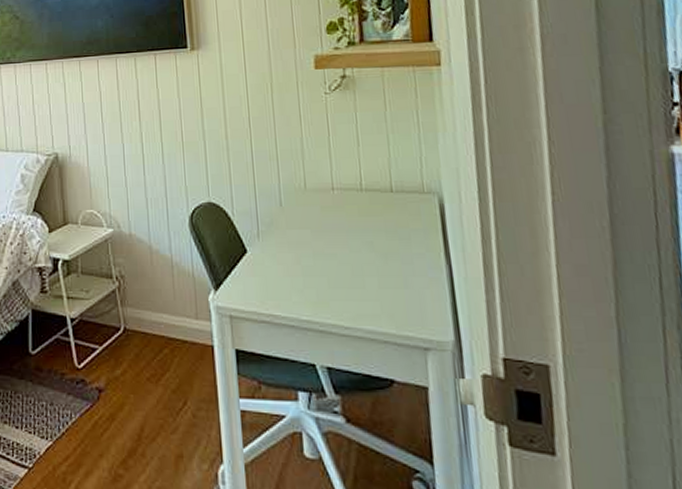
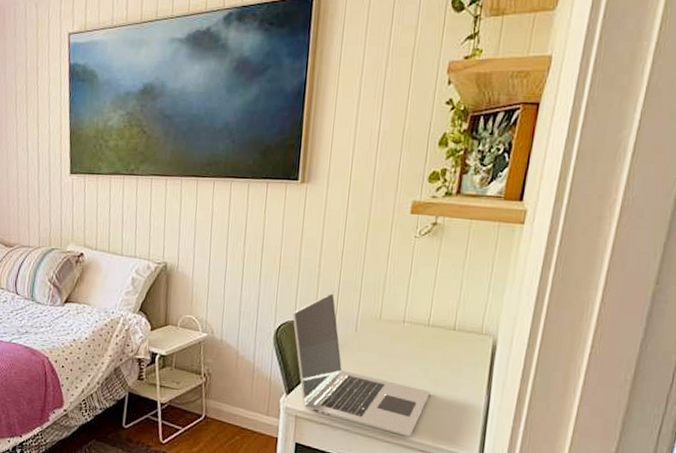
laptop: none [205,166,381,326] -> present [292,293,431,437]

